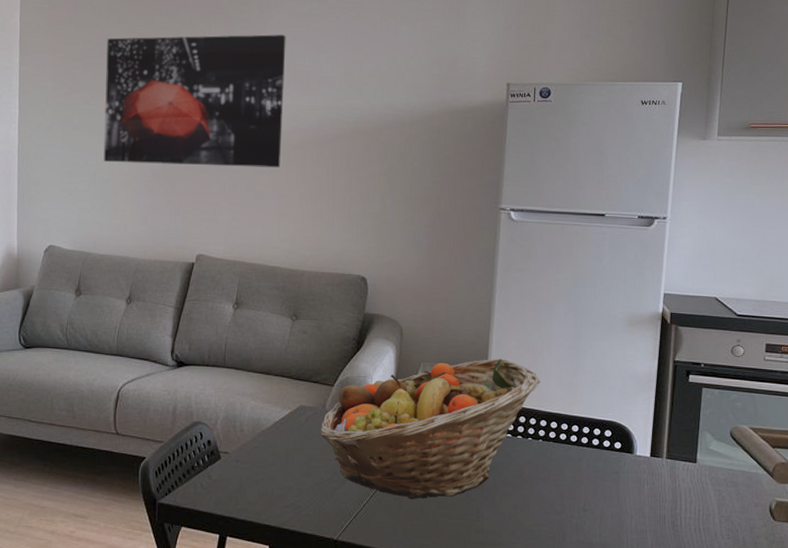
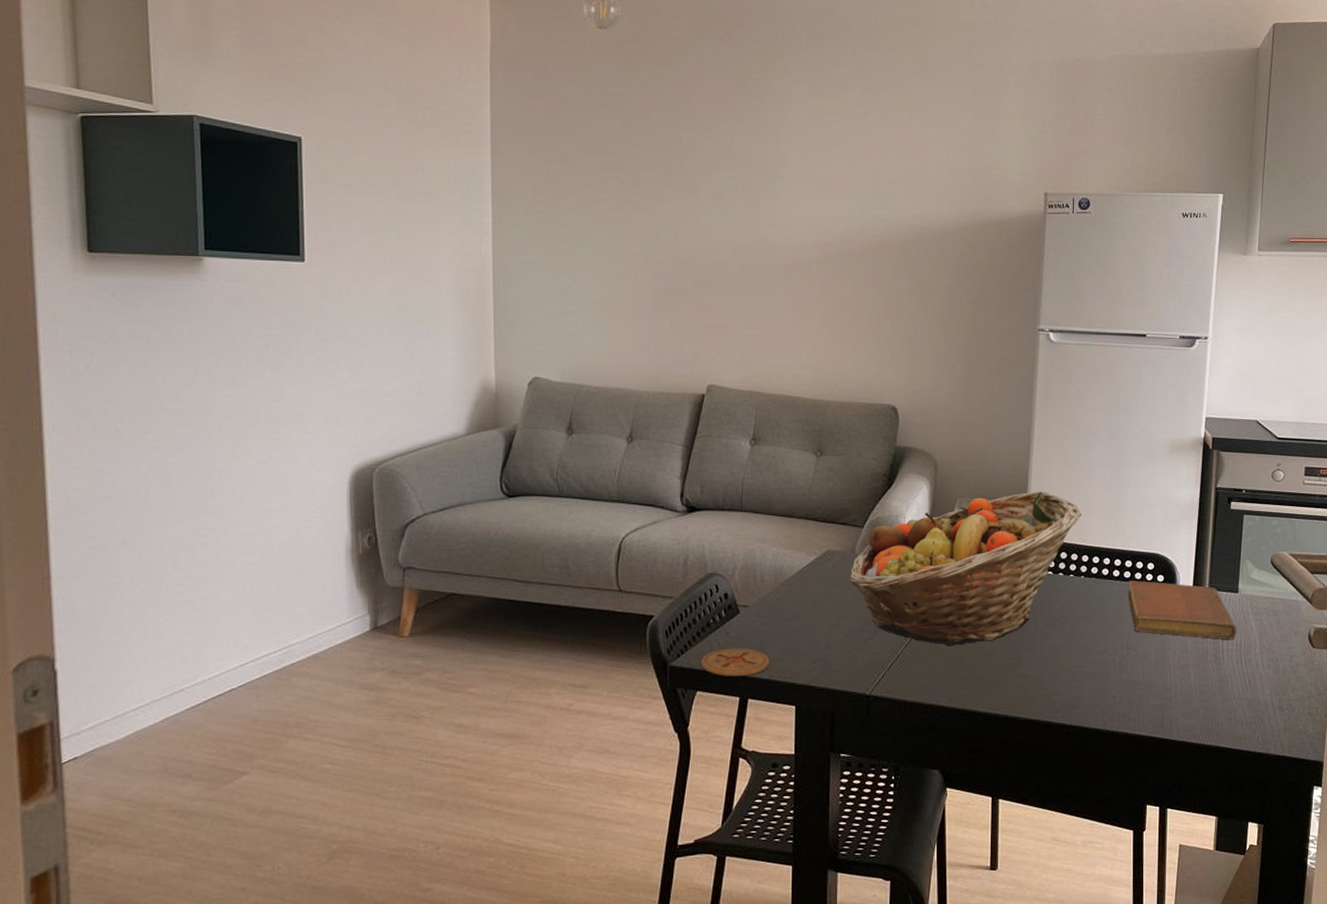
wall art: present [103,34,286,168] -> none [596,134,804,286]
coaster: none [186,490,246,516] -> present [701,648,769,677]
notebook: none [584,446,695,509] -> present [1127,581,1237,640]

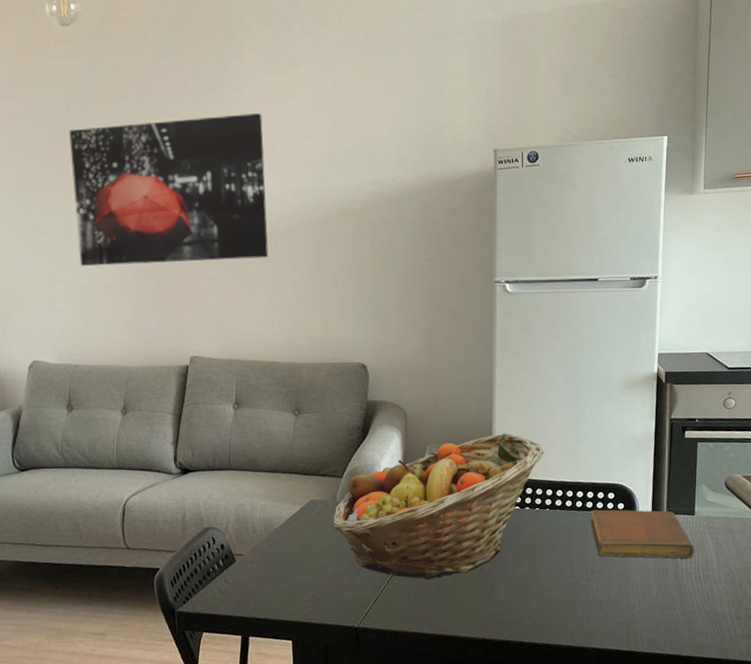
wall art: none [596,134,804,286] -> present [69,113,269,267]
coaster: present [701,648,769,677] -> none [205,592,266,618]

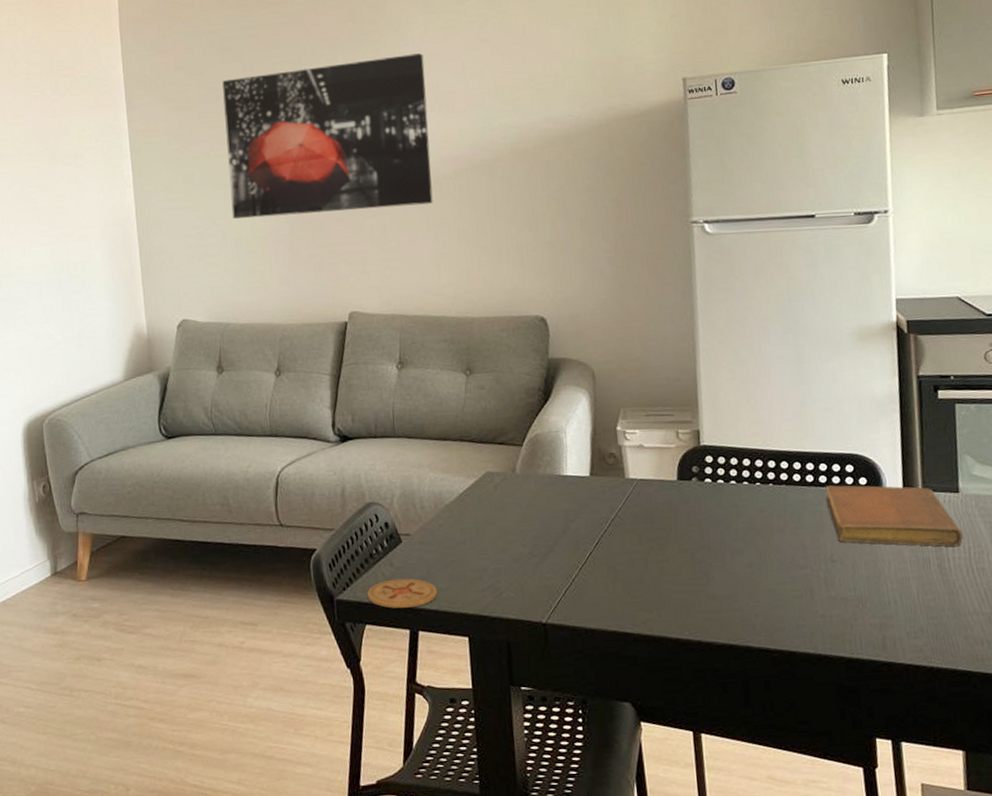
coaster: none [205,592,266,618] -> present [367,578,437,609]
fruit basket: present [332,433,544,580] -> none [512,394,763,568]

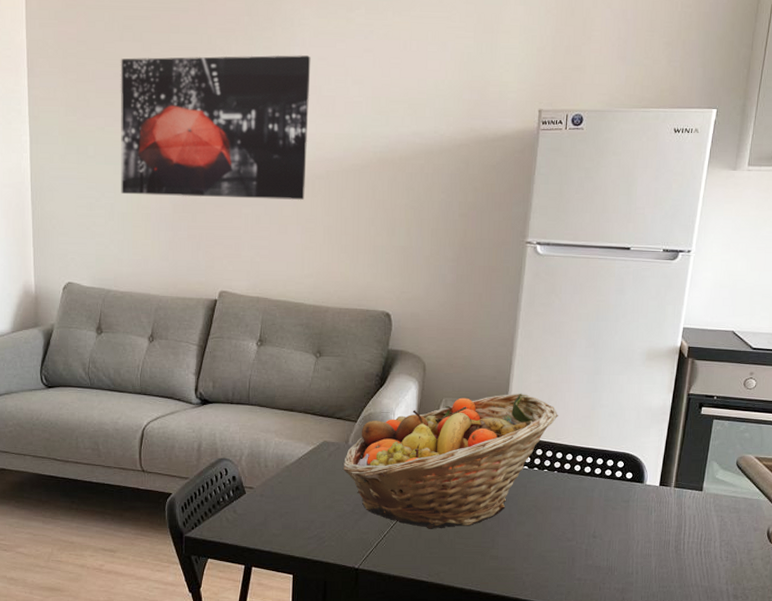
coaster: present [367,578,437,609] -> none [212,523,271,548]
fruit basket: none [512,394,763,568] -> present [342,393,558,529]
notebook: present [825,485,963,547] -> none [597,477,699,534]

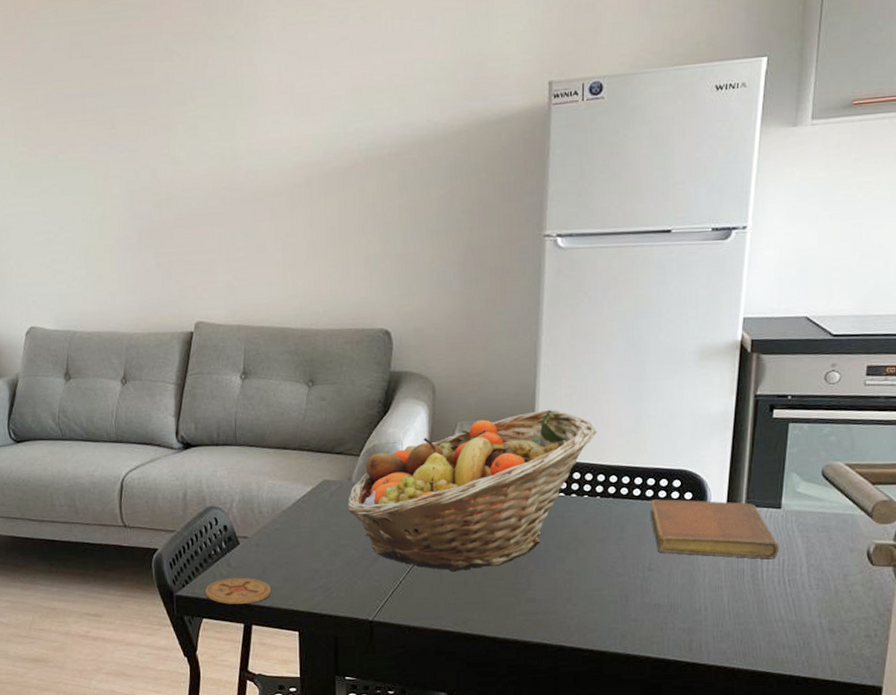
wall art: present [121,55,311,200] -> none [71,51,283,226]
coaster: none [212,523,271,548] -> present [205,577,271,605]
notebook: none [597,477,699,534] -> present [649,499,779,559]

